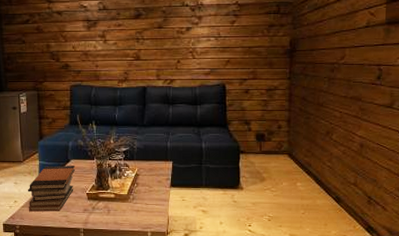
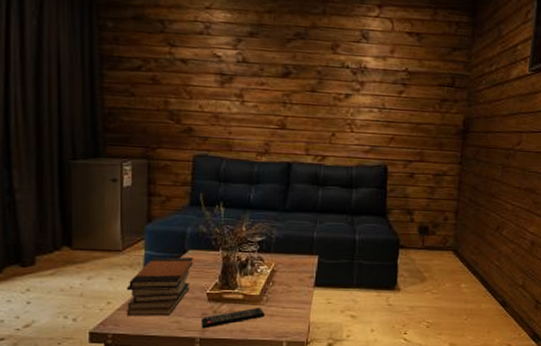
remote control: none [84,204,132,222] -> present [201,307,265,329]

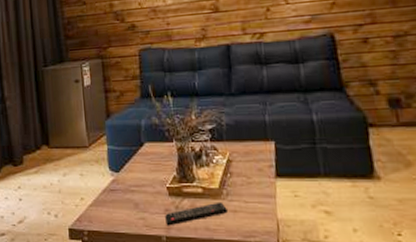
book stack: present [126,257,194,316] -> none [95,150,152,213]

